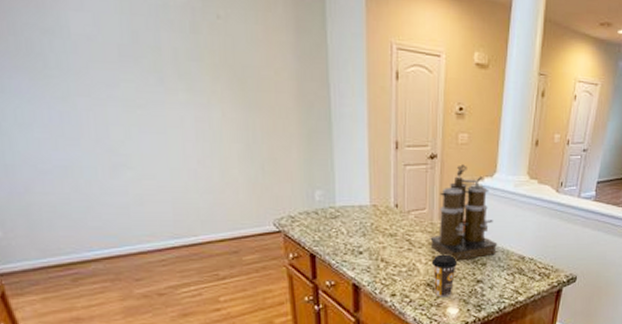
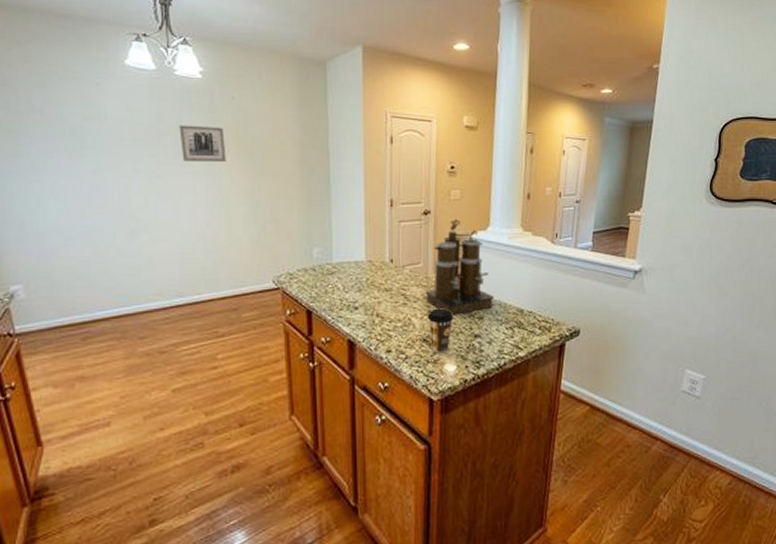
wall art: none [158,46,215,92] -> present [179,125,226,161]

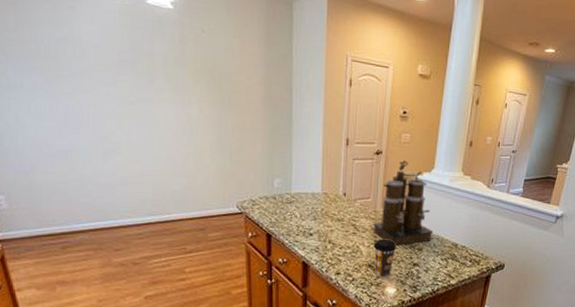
wall art: present [179,125,226,161] -> none [151,53,196,92]

